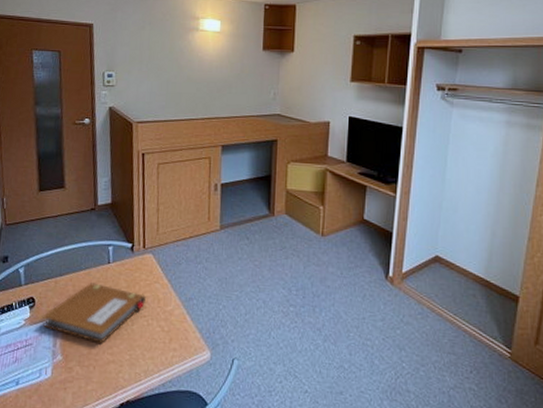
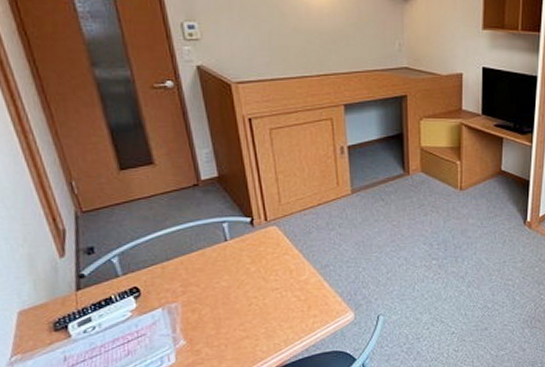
notebook: present [41,283,146,343] -> none [152,263,276,322]

